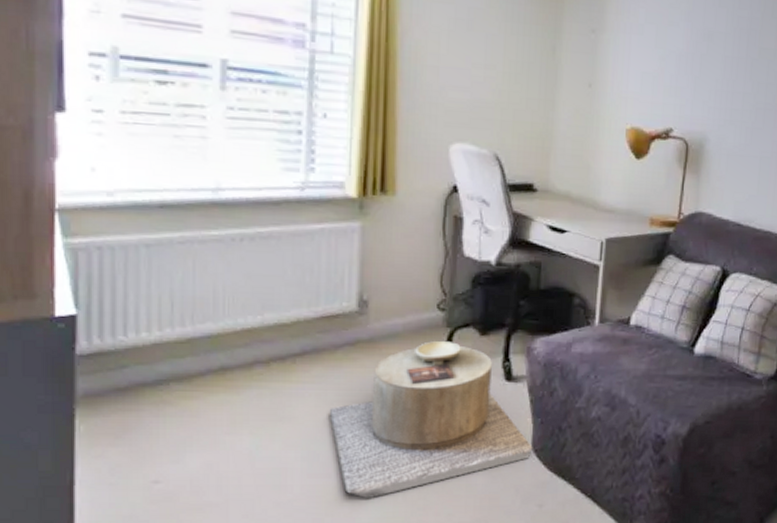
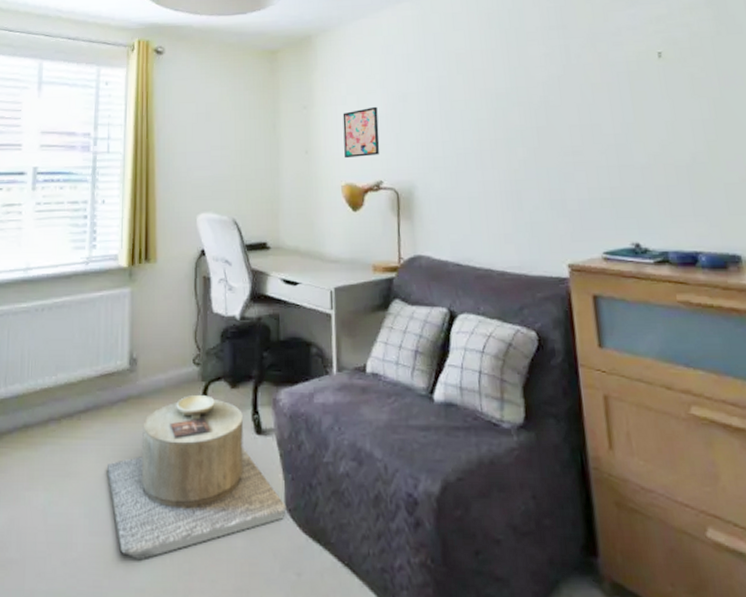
wall art: none [634,42,678,100] -> present [342,106,380,159]

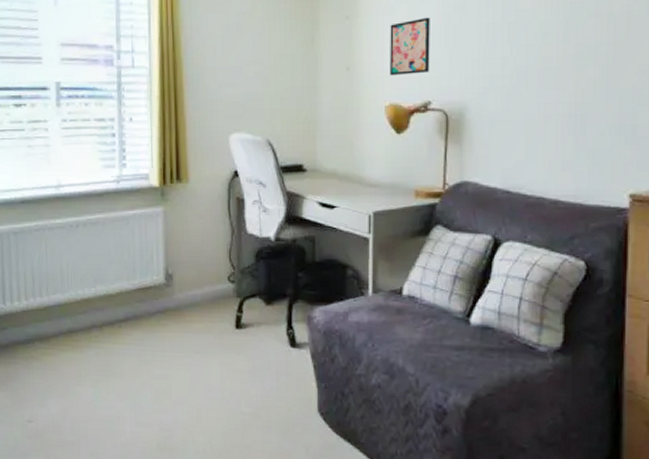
side table: present [106,394,287,561] -> none [148,309,319,448]

